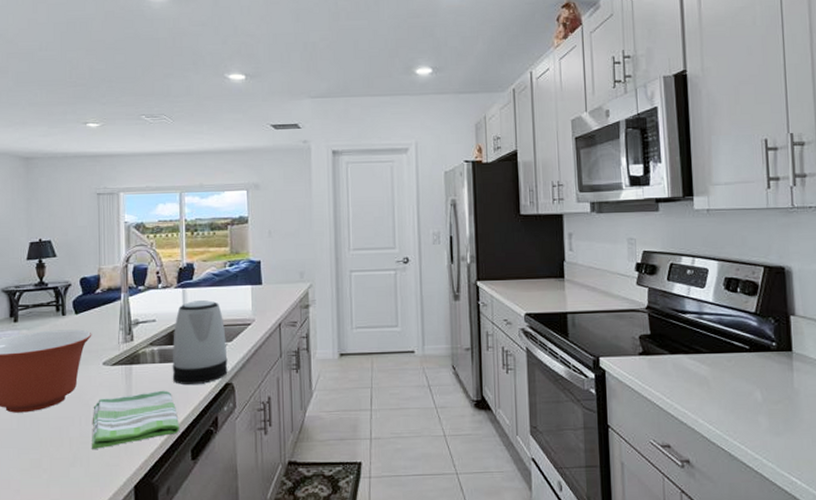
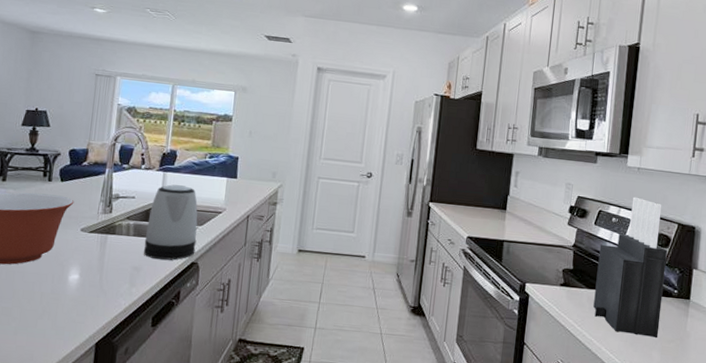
dish towel: present [92,390,180,449] -> none [61,260,145,306]
knife block: none [677,242,762,400] -> present [593,197,667,338]

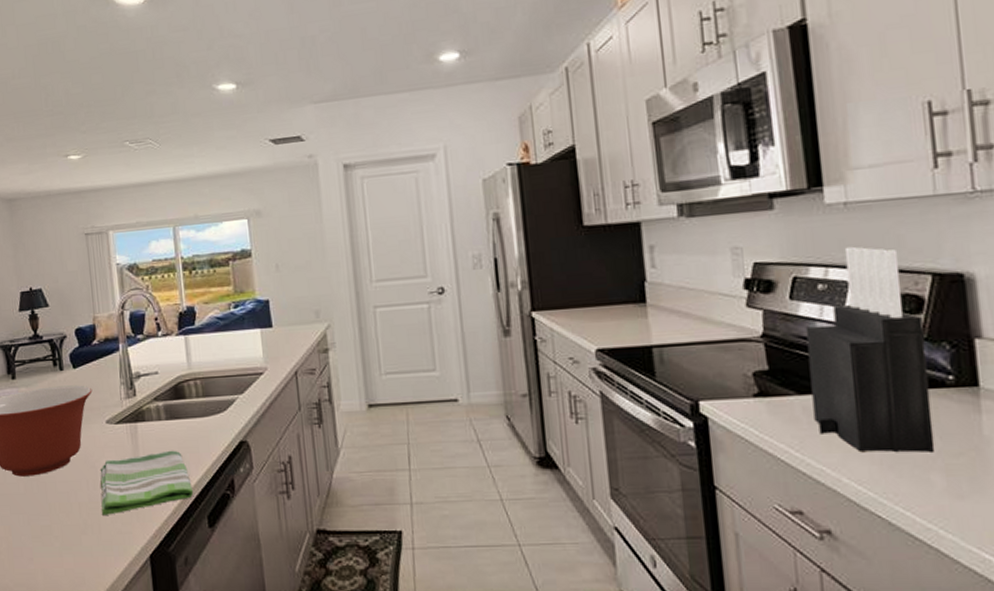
dish towel: none [61,260,145,306] -> present [100,450,194,515]
kettle: present [143,184,198,260] -> none [178,348,242,444]

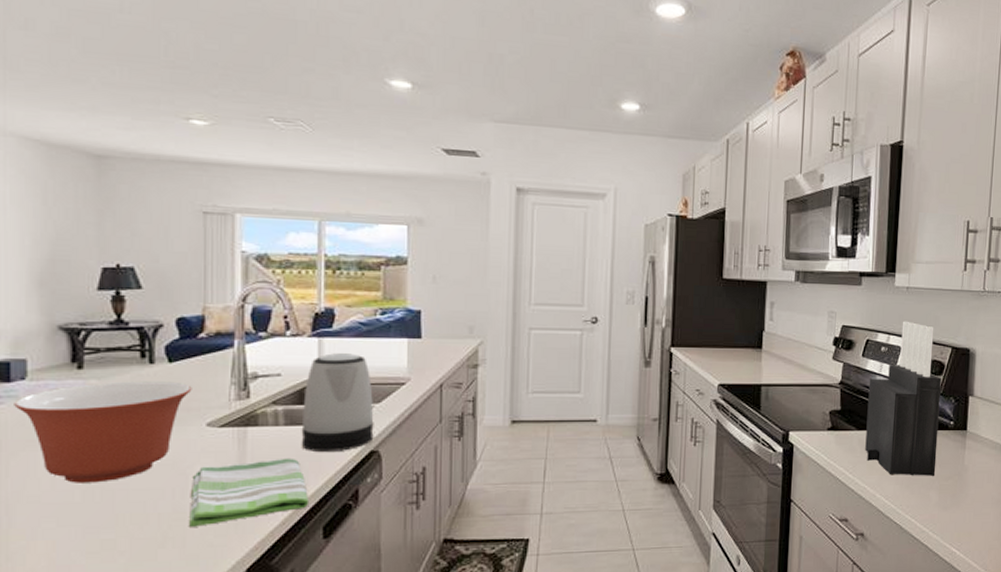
kettle: none [178,348,242,444] -> present [301,353,374,453]

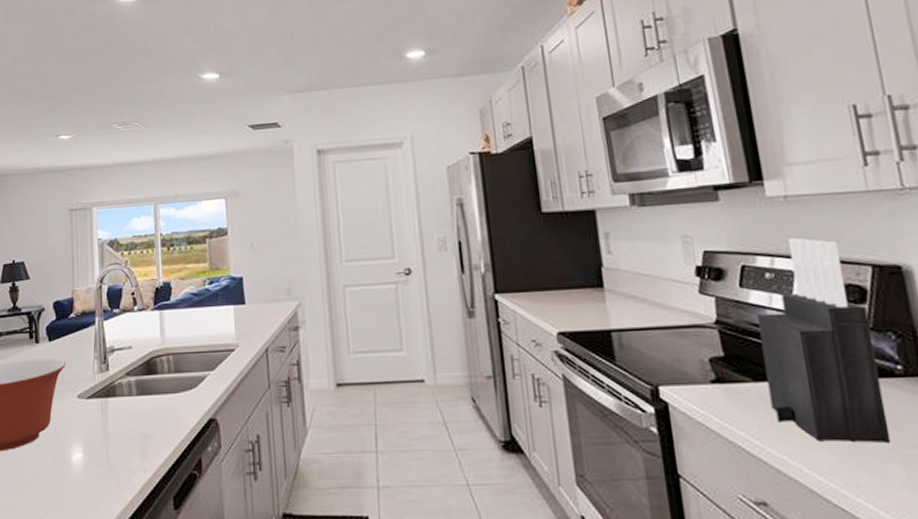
dish towel: present [189,458,310,527] -> none [67,427,161,494]
kettle: present [301,353,374,453] -> none [150,323,211,422]

